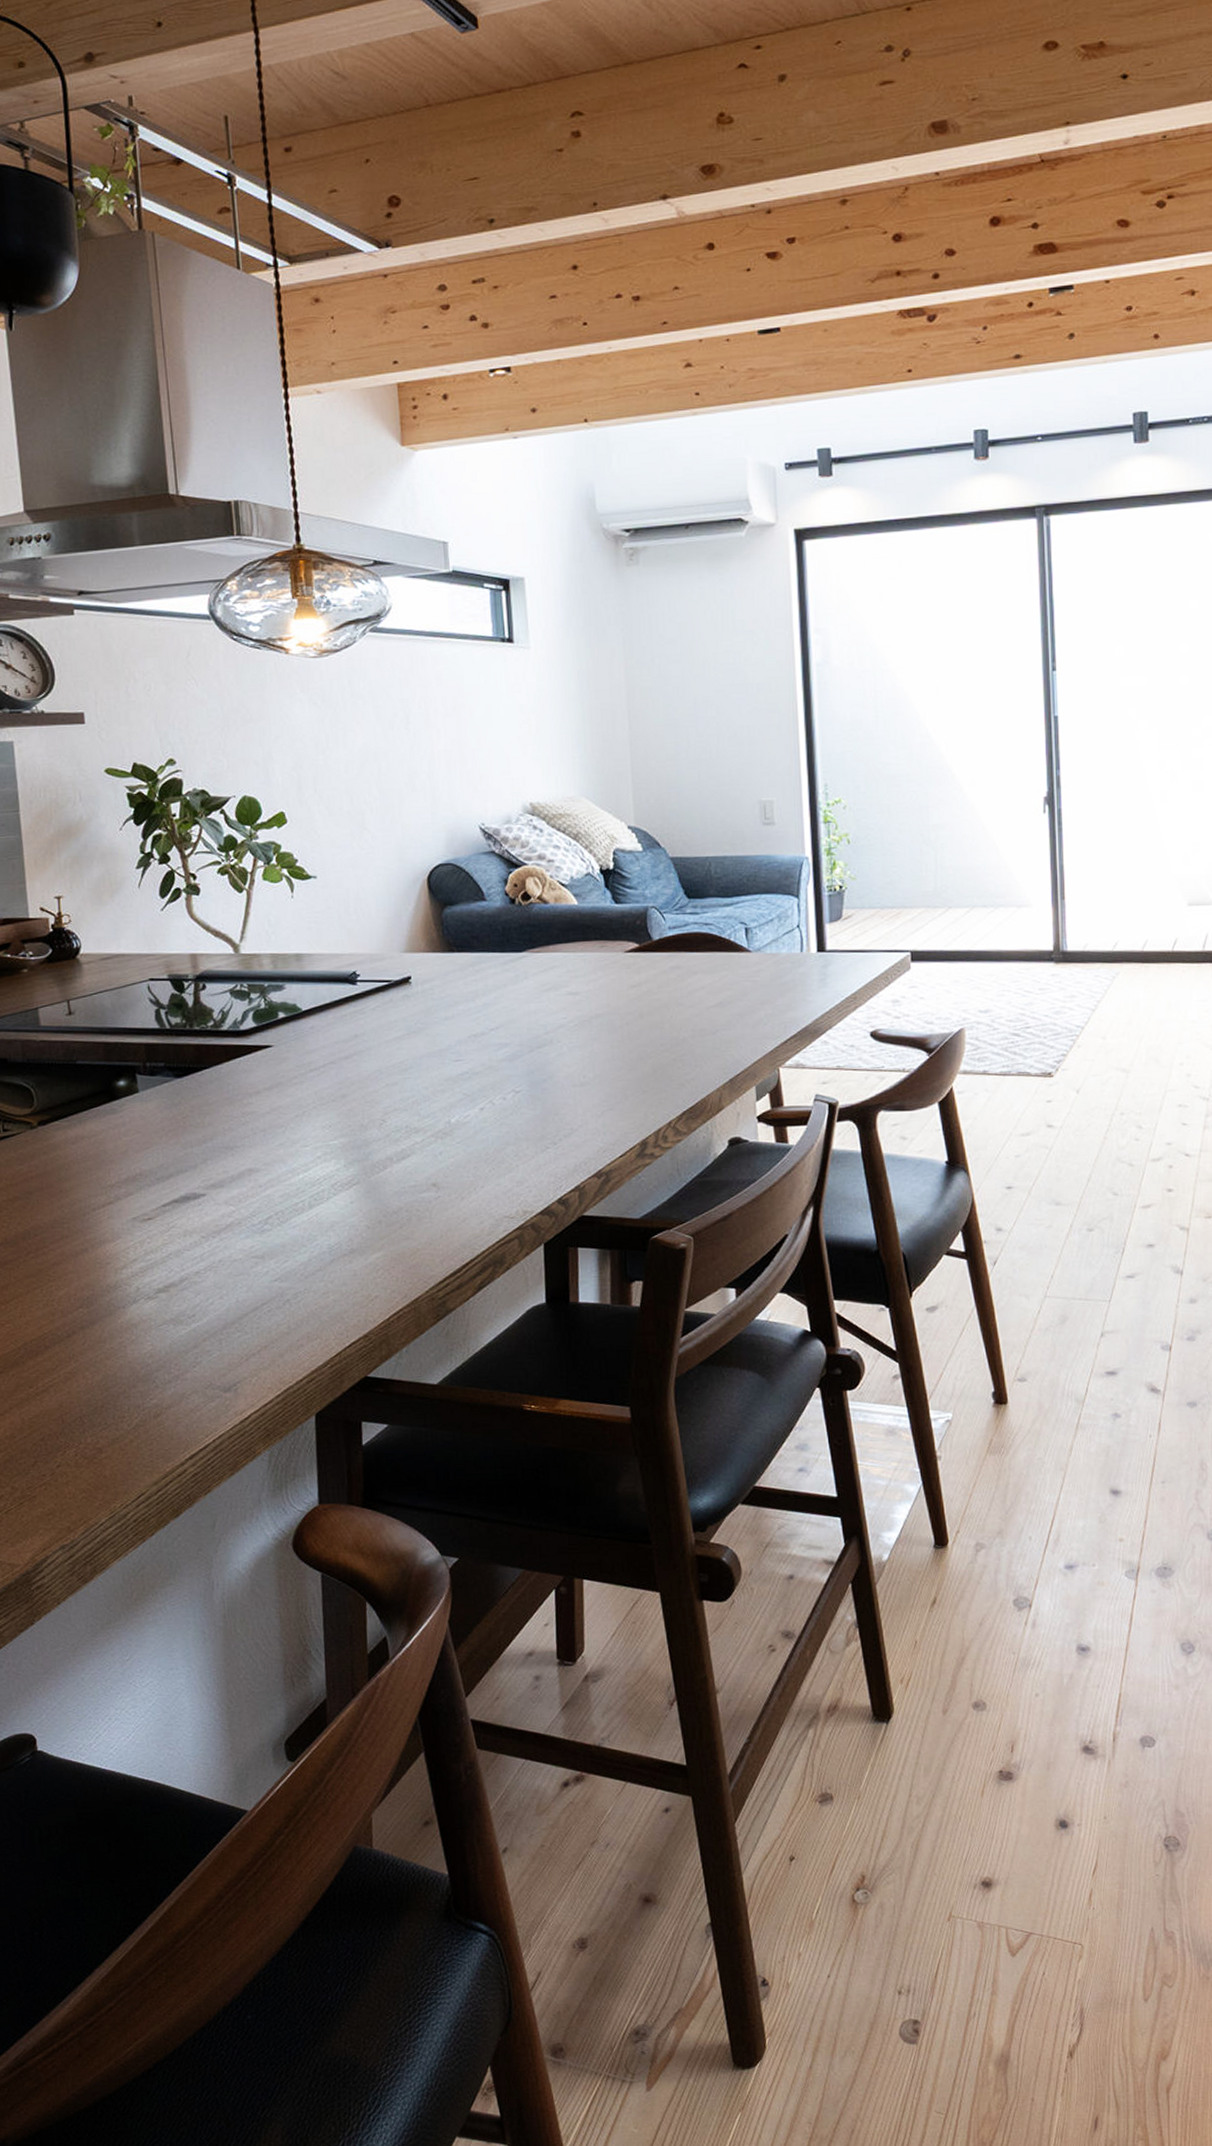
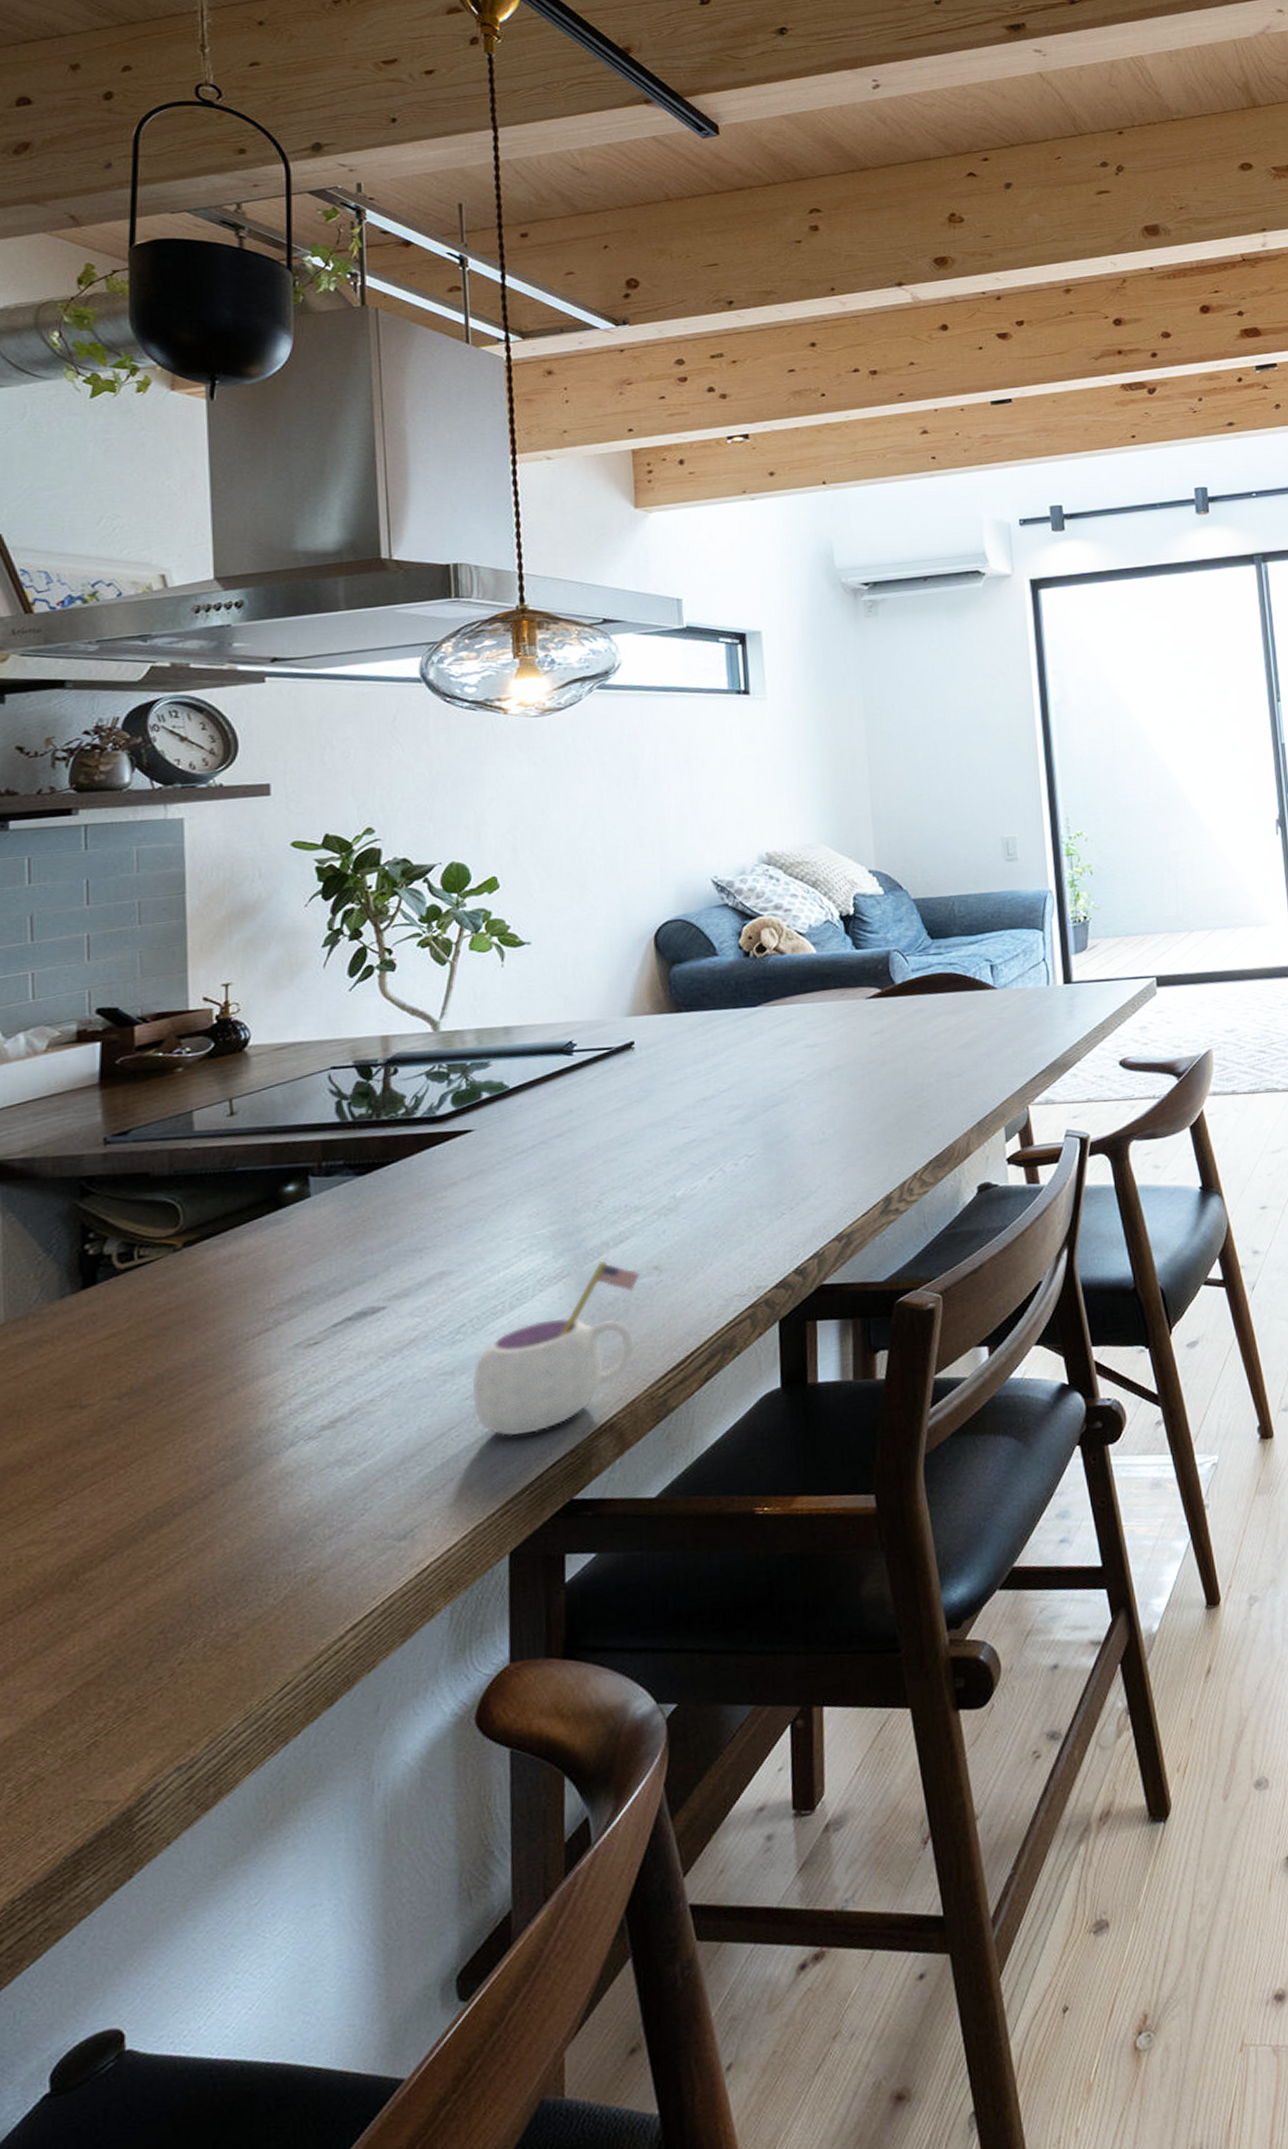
mug: none [279,1173,421,1317] -> present [472,1260,641,1437]

